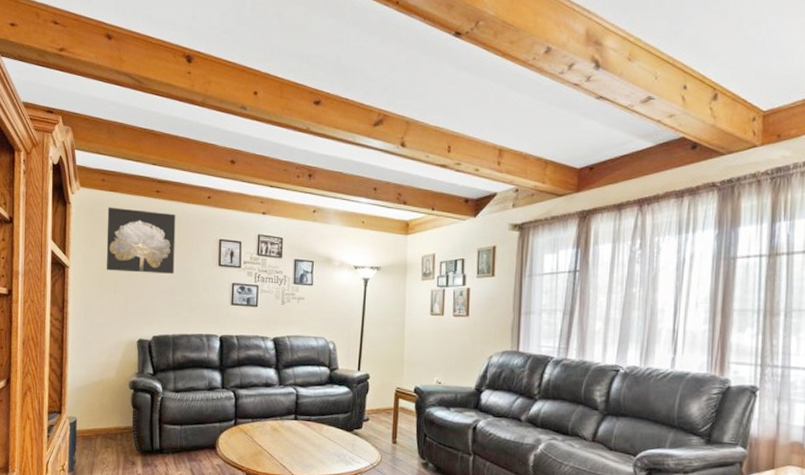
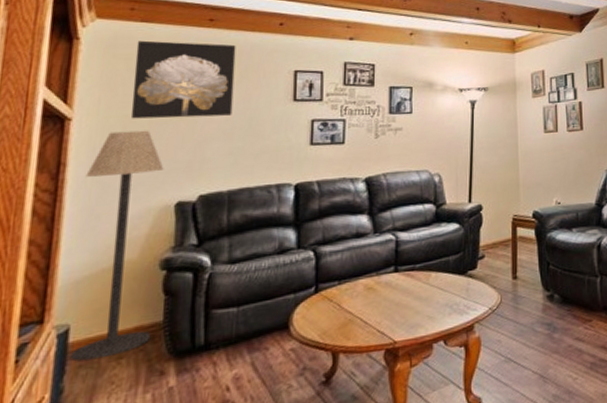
floor lamp: none [77,279,129,445] -> present [69,130,164,362]

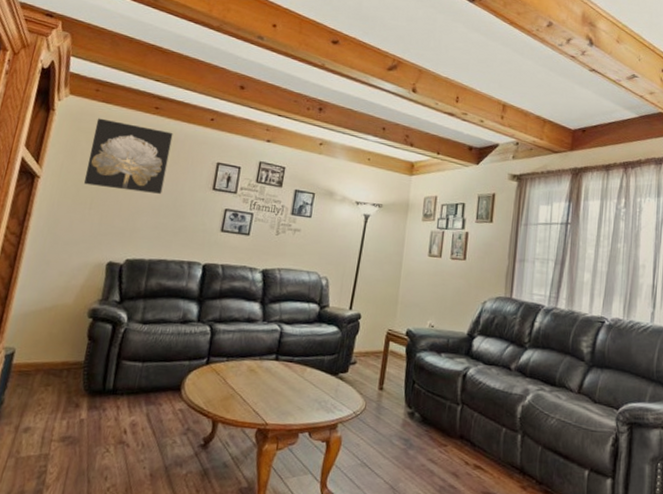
floor lamp: present [69,130,164,362] -> none [11,193,103,383]

